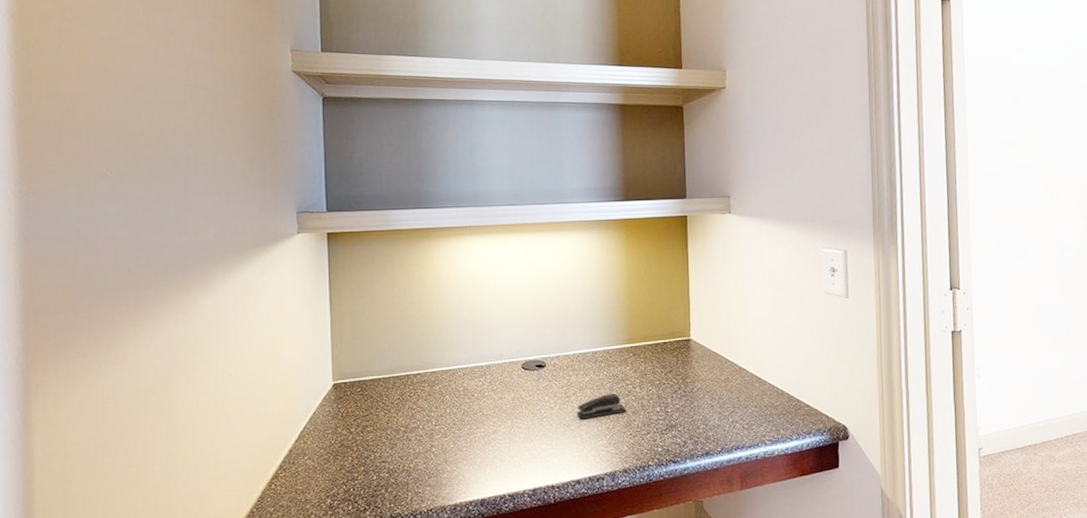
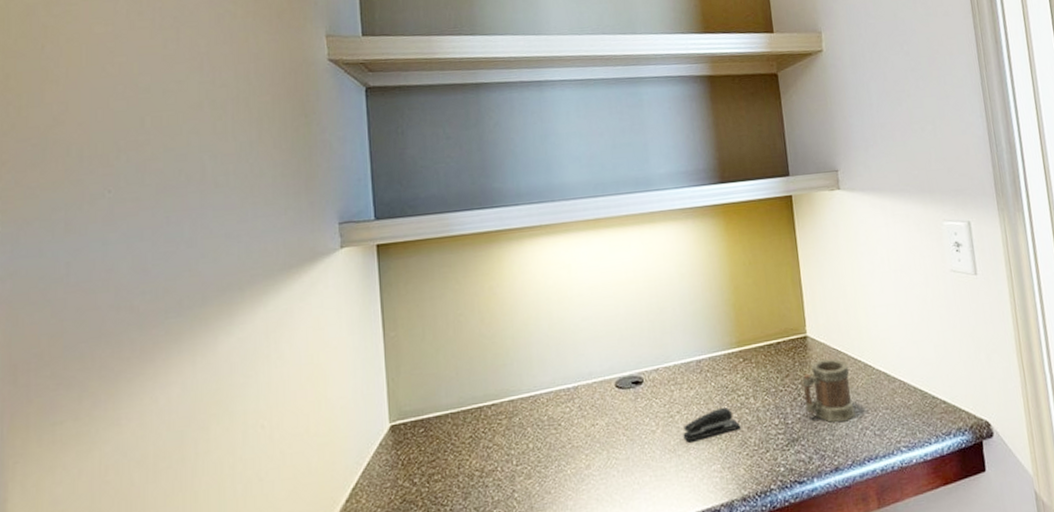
mug: none [683,360,728,415] -> present [802,358,855,423]

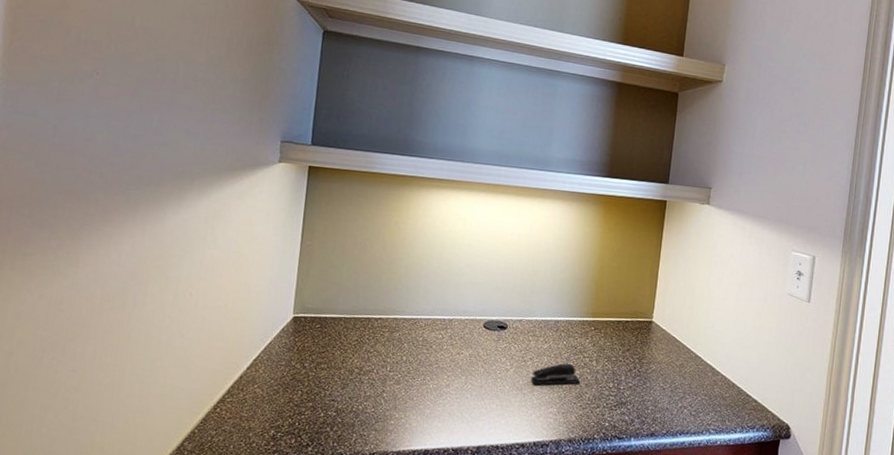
mug: present [802,358,855,423] -> none [637,343,682,398]

